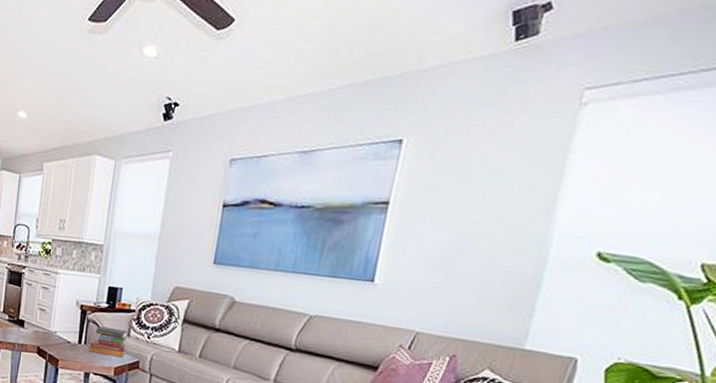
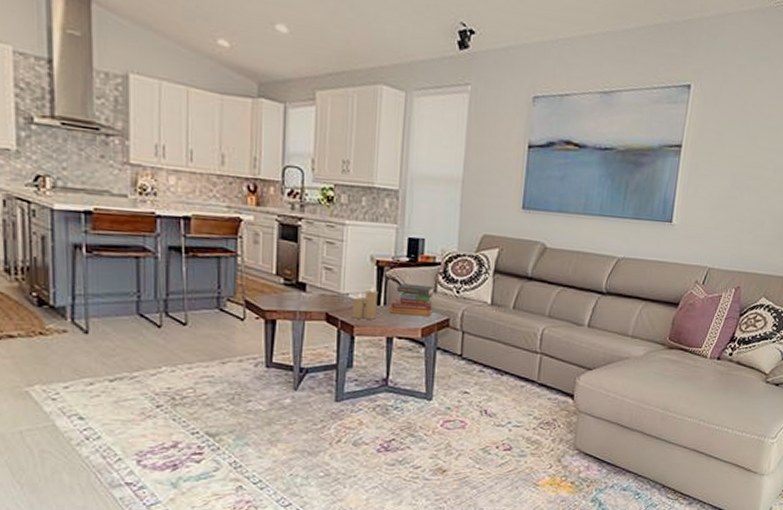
candle: none [57,327,80,356] -> present [351,287,378,320]

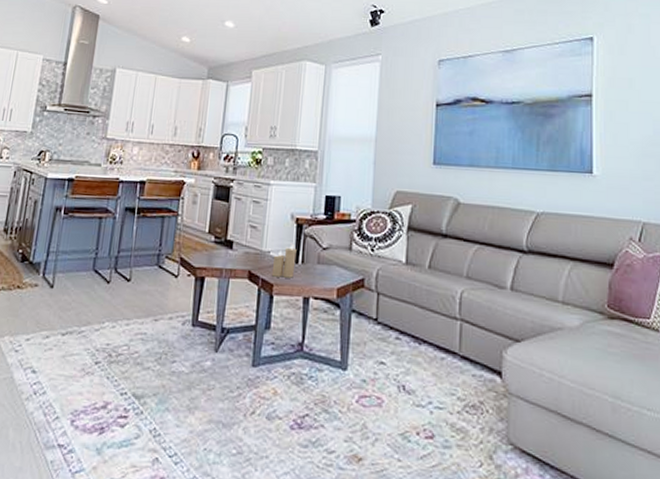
books: present [389,283,435,316] -> none [306,241,350,275]

